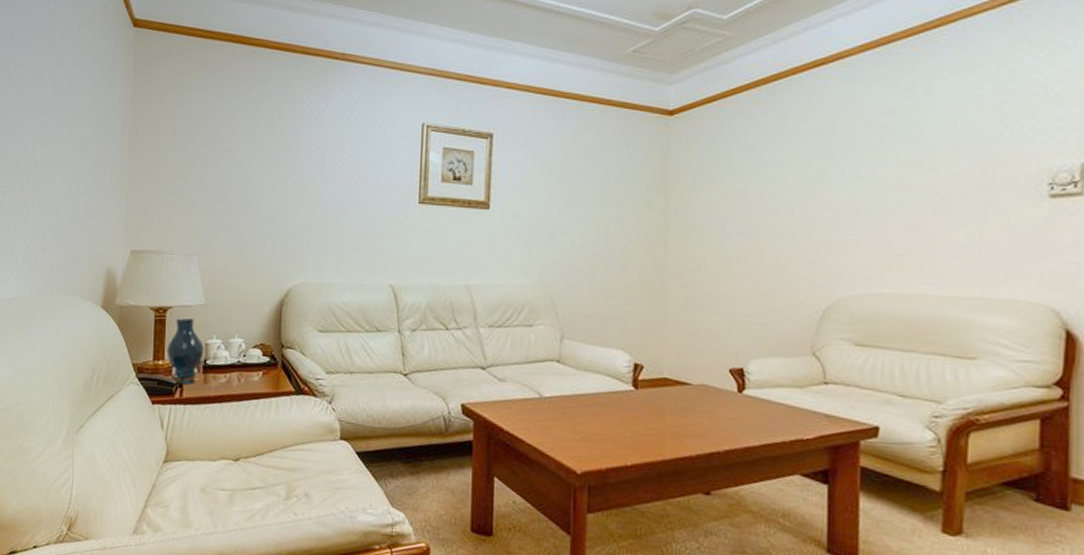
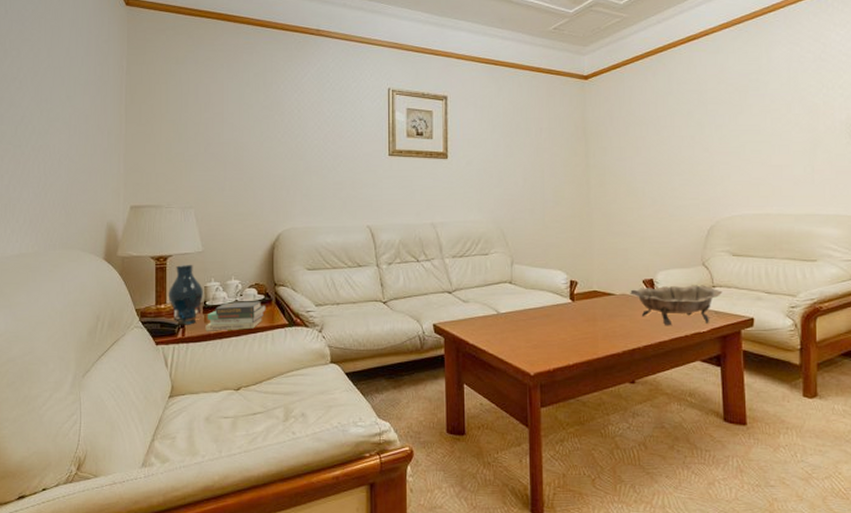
books: none [204,362,271,395] -> present [205,301,266,331]
decorative bowl: none [712,378,838,429] -> present [630,285,723,326]

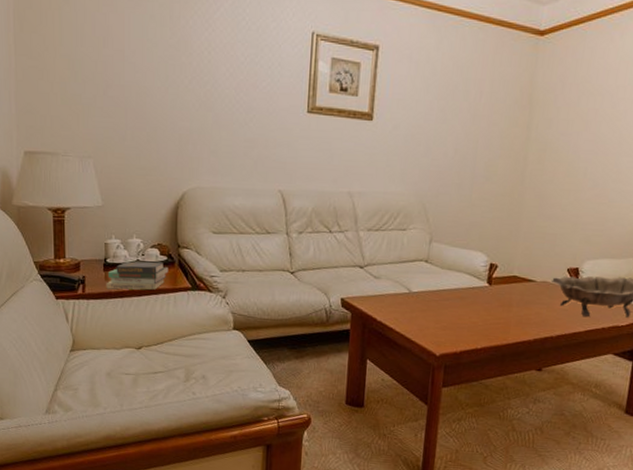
vase: present [169,264,204,325] -> none [67,218,105,282]

